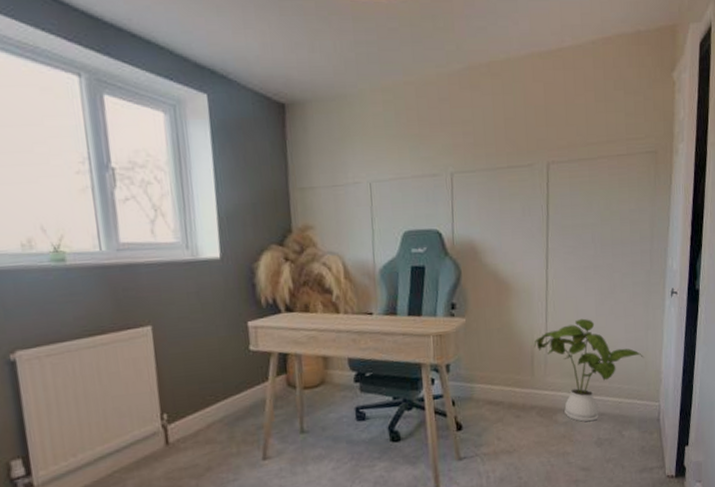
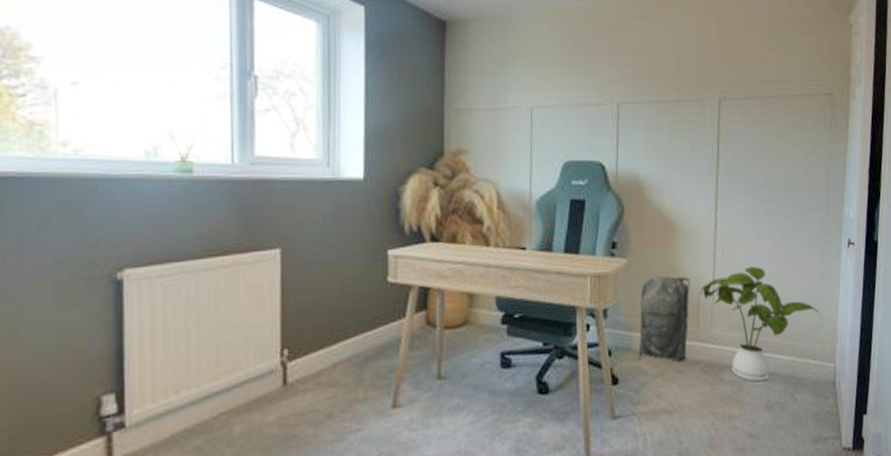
buddha head: none [478,331,525,408] -> present [637,276,690,362]

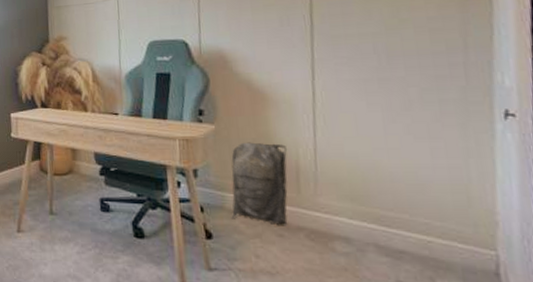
house plant: present [700,266,819,382] -> none [299,136,466,258]

